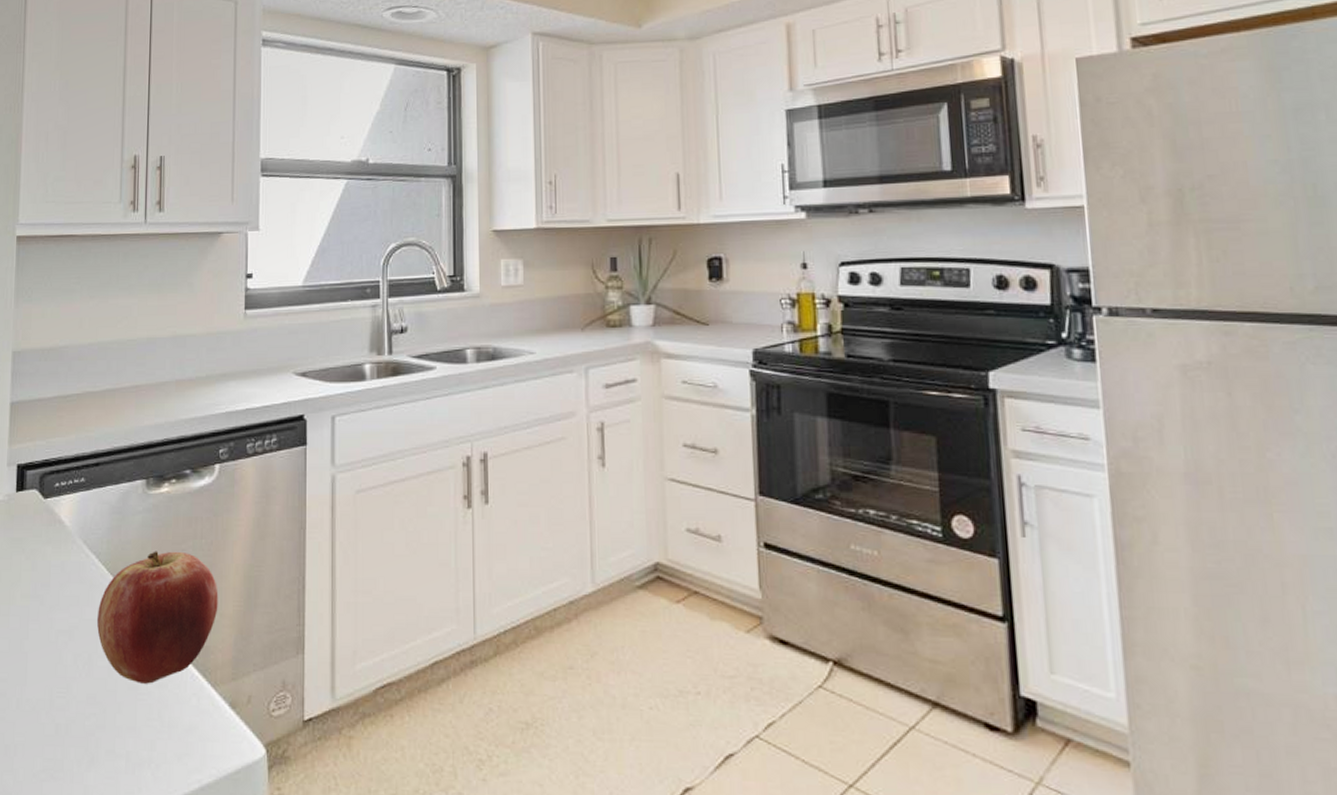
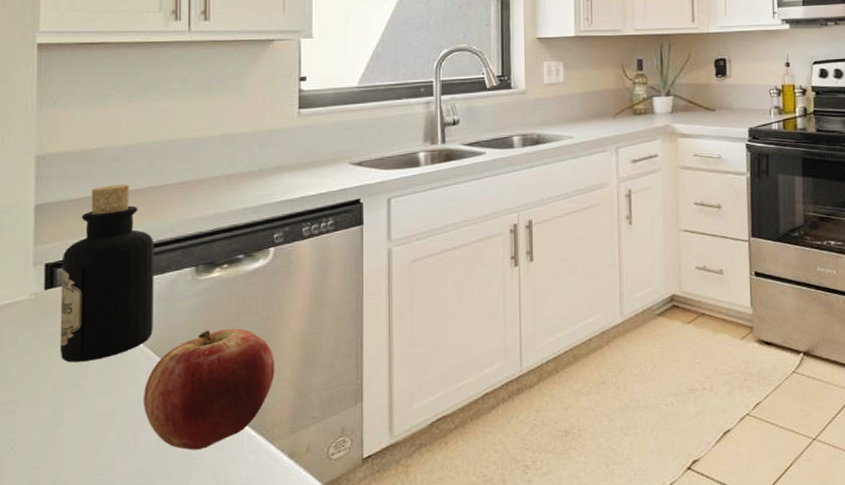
bottle: none [27,385,110,572] -> present [59,184,154,363]

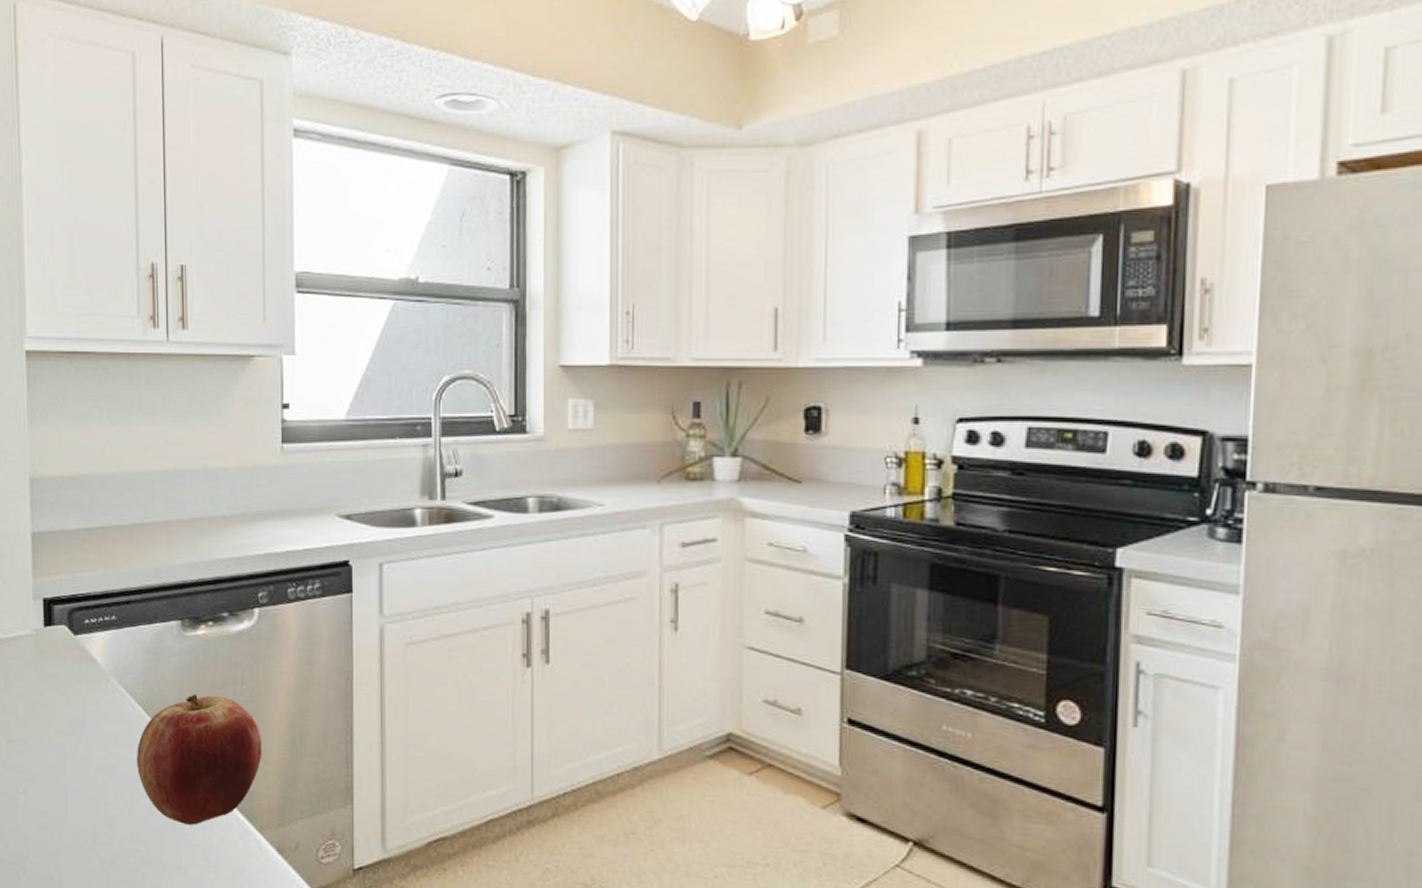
bottle: present [59,184,154,363] -> none [57,517,143,710]

